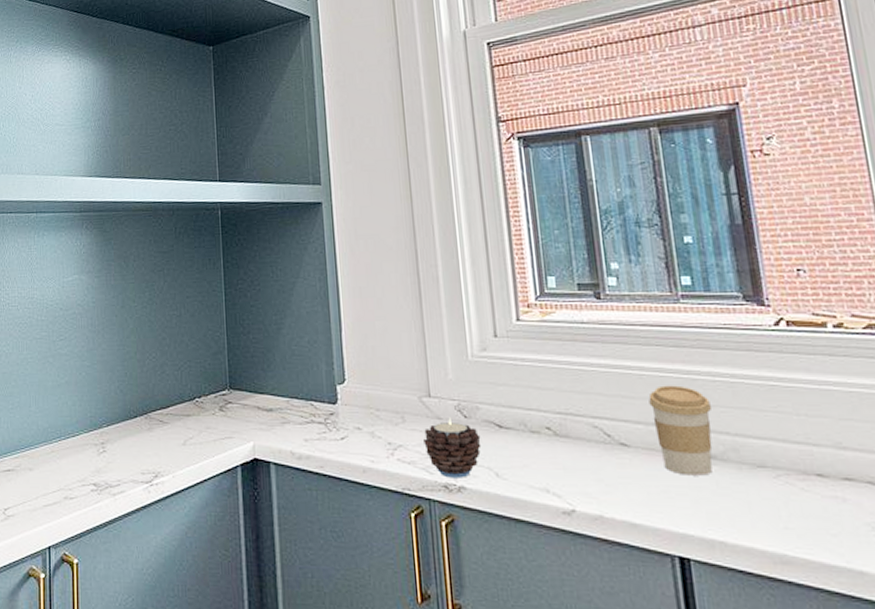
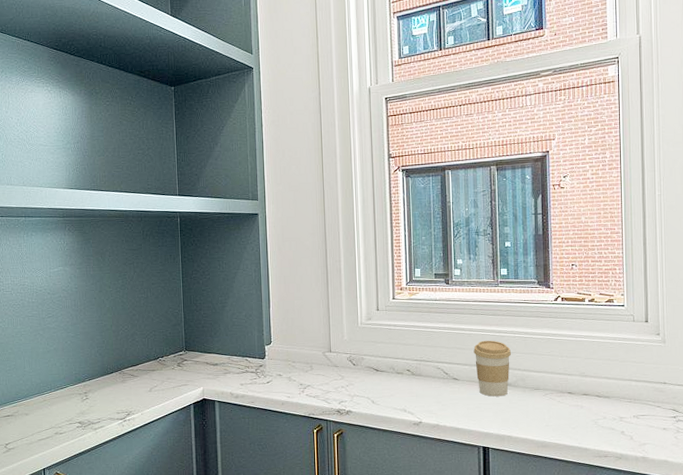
candle: present [423,418,482,478] -> none [325,366,364,406]

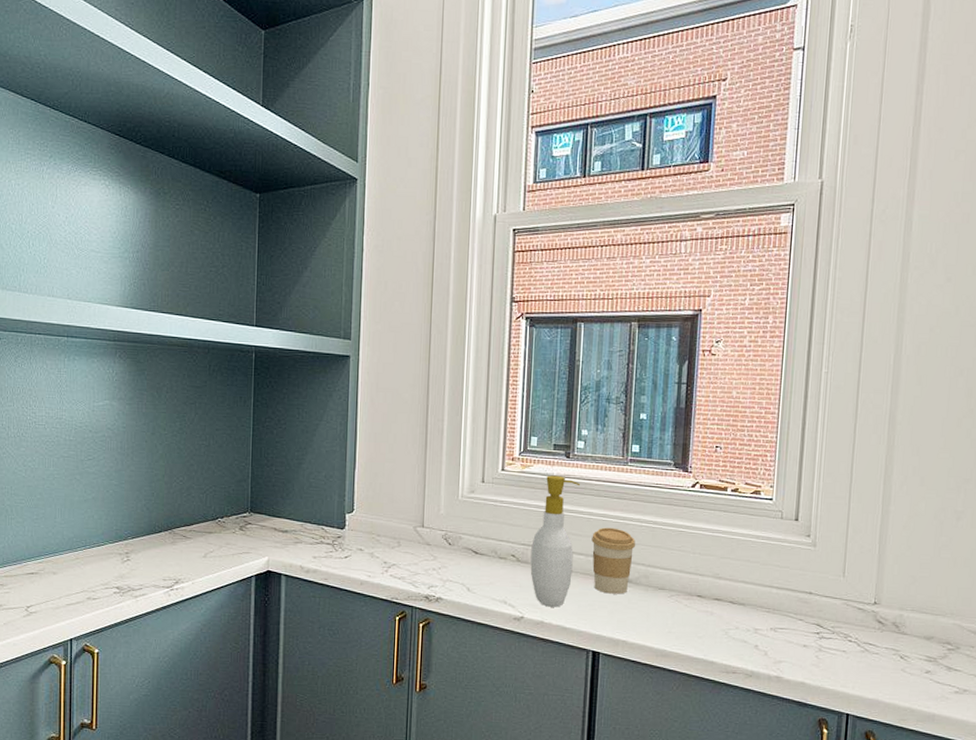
soap bottle: none [423,300,460,412] -> present [530,475,580,607]

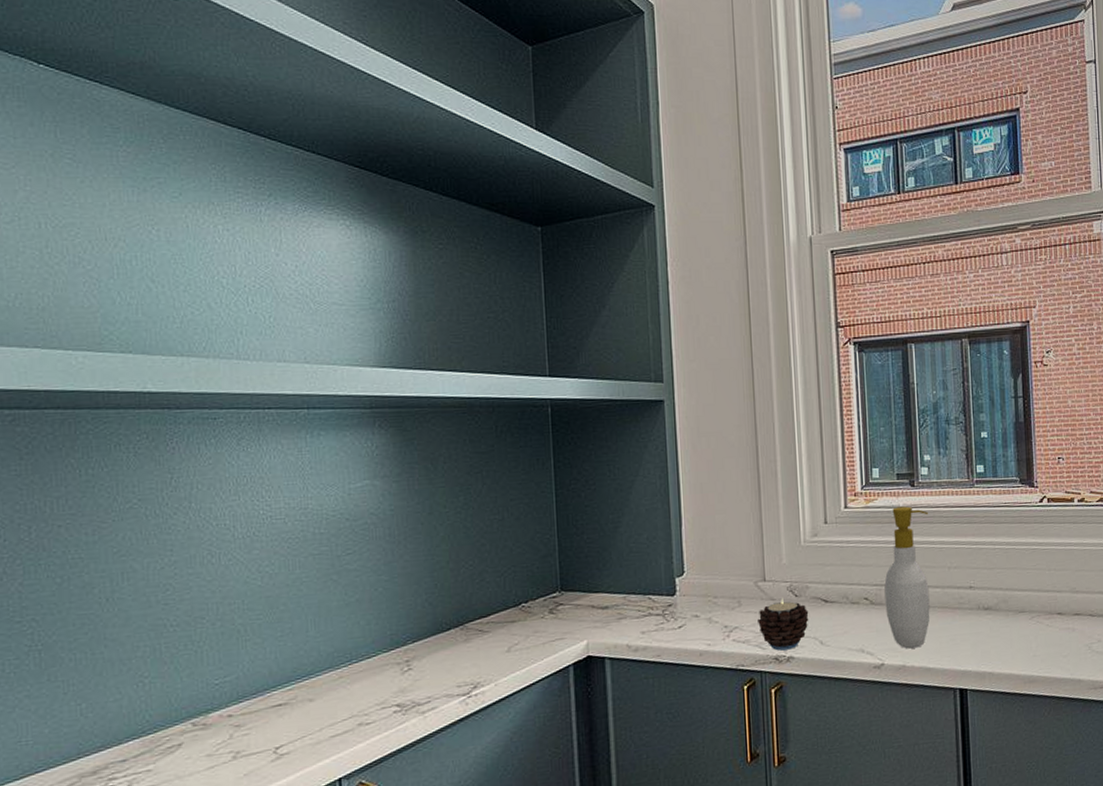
candle: none [413,544,460,591] -> present [758,598,809,651]
coffee cup: present [592,527,636,594] -> none [946,554,992,625]

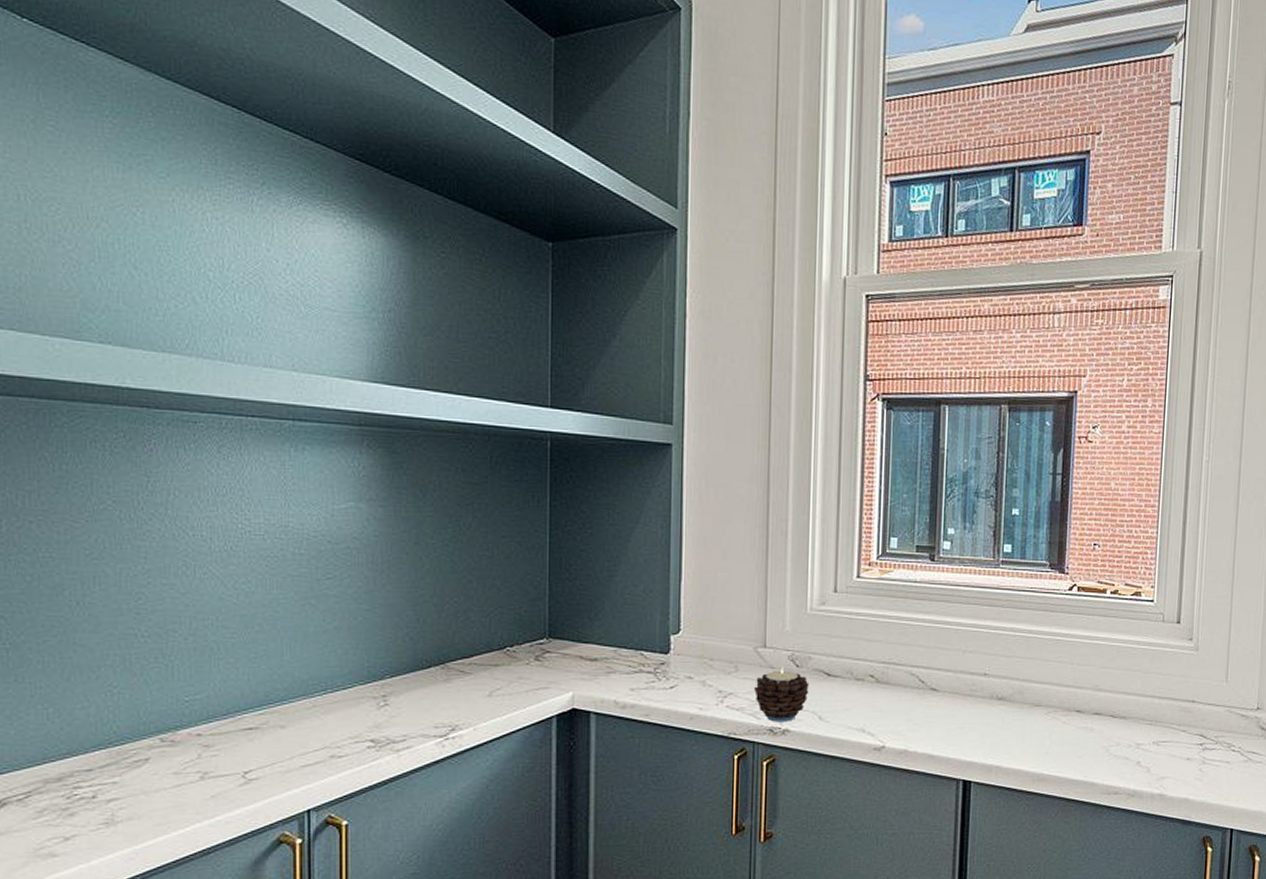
soap bottle: present [884,506,930,649] -> none [891,581,946,733]

